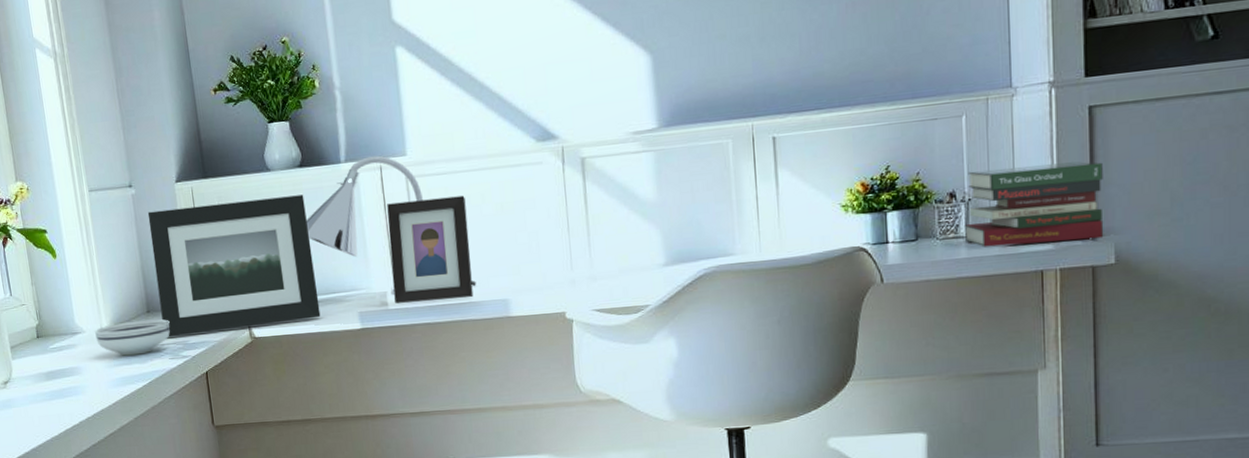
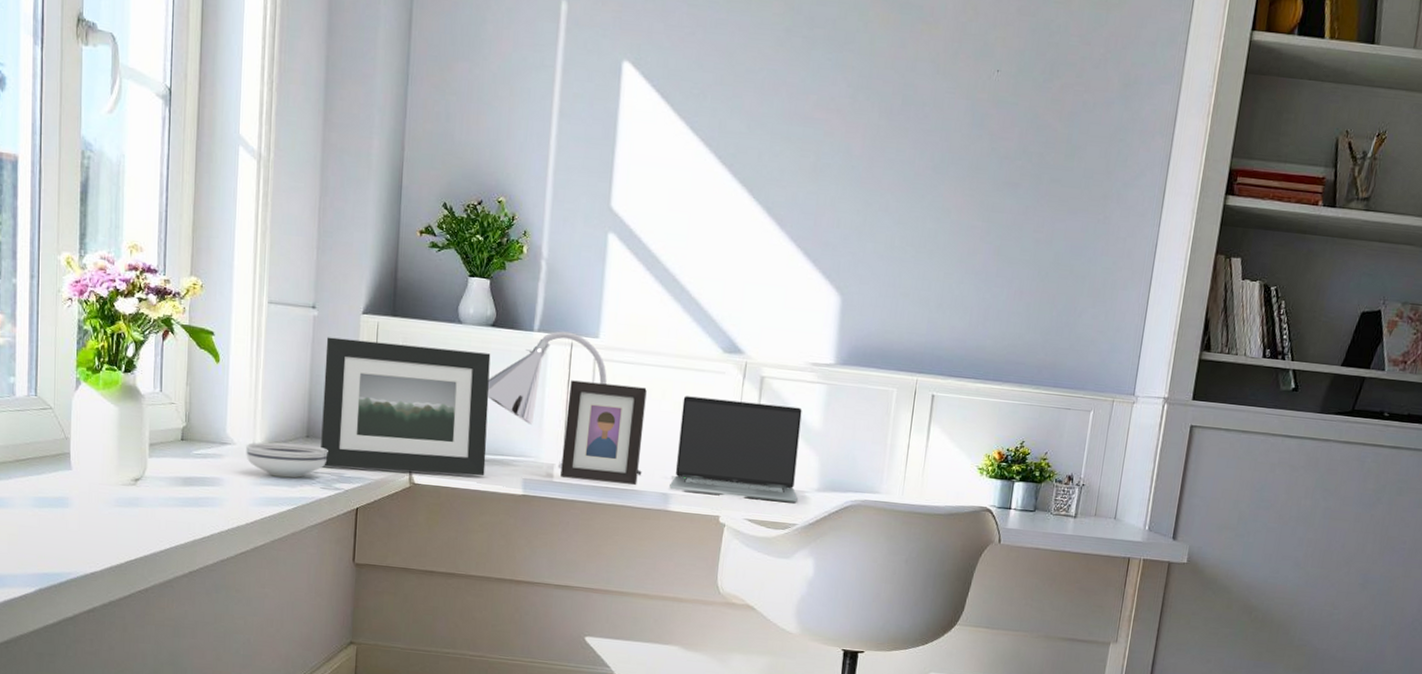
laptop: none [504,182,646,294] -> present [670,396,802,503]
books: present [963,161,1104,248] -> none [1072,460,1193,540]

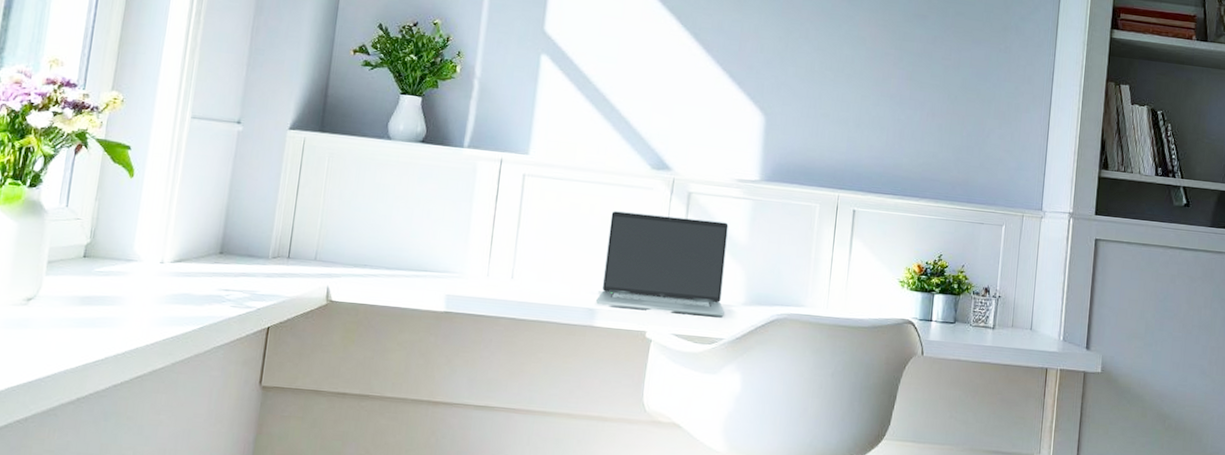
bowl: present [246,442,328,478] -> none [152,258,242,296]
picture frame: present [321,337,491,477] -> none [234,152,419,293]
table lamp: present [487,331,642,475] -> none [413,147,568,290]
picture frame: present [560,380,647,486] -> none [485,195,575,302]

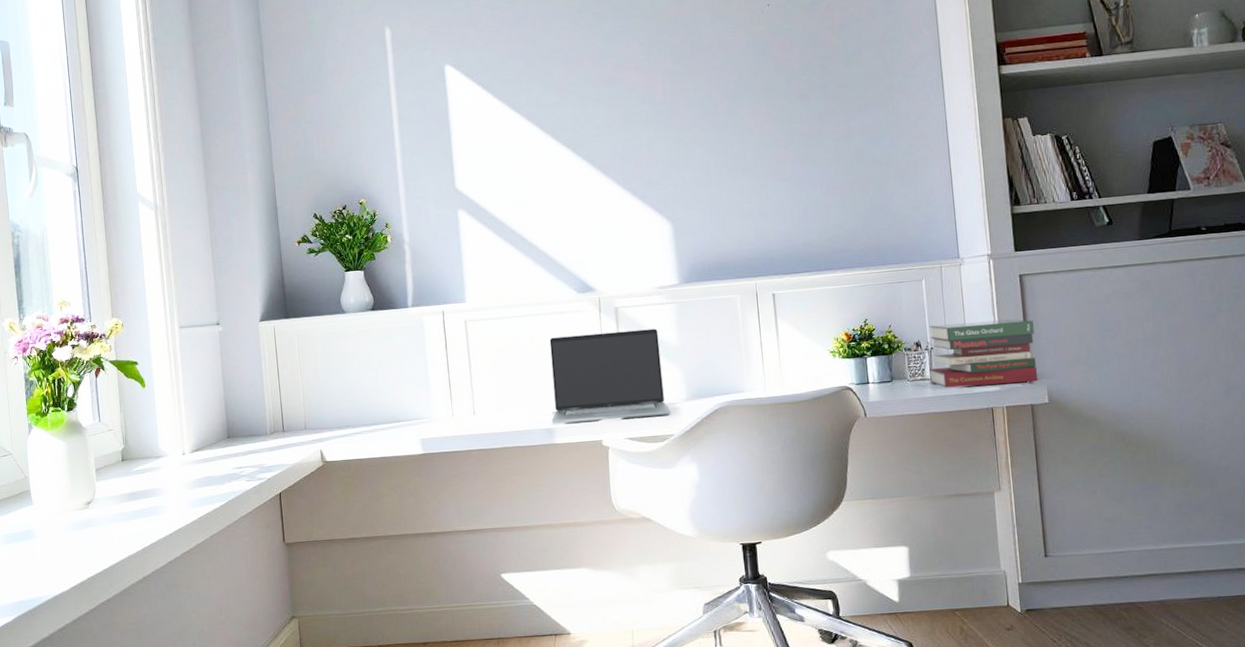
books: none [991,273,1100,349] -> present [928,319,1039,388]

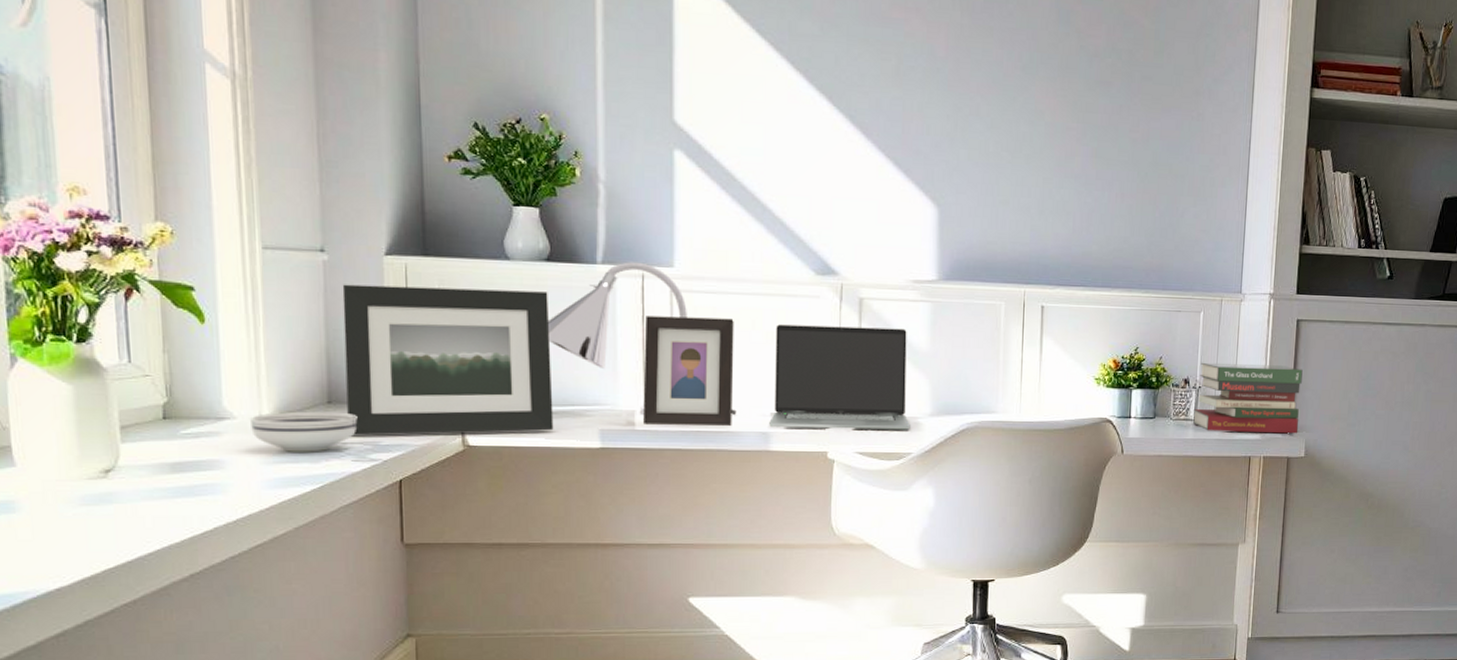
bowl: none [177,444,249,478] -> present [250,411,358,452]
picture frame: none [232,334,387,461] -> present [342,284,554,436]
table lamp: none [375,302,525,424] -> present [547,262,737,415]
picture frame: none [448,338,523,432] -> present [643,316,734,427]

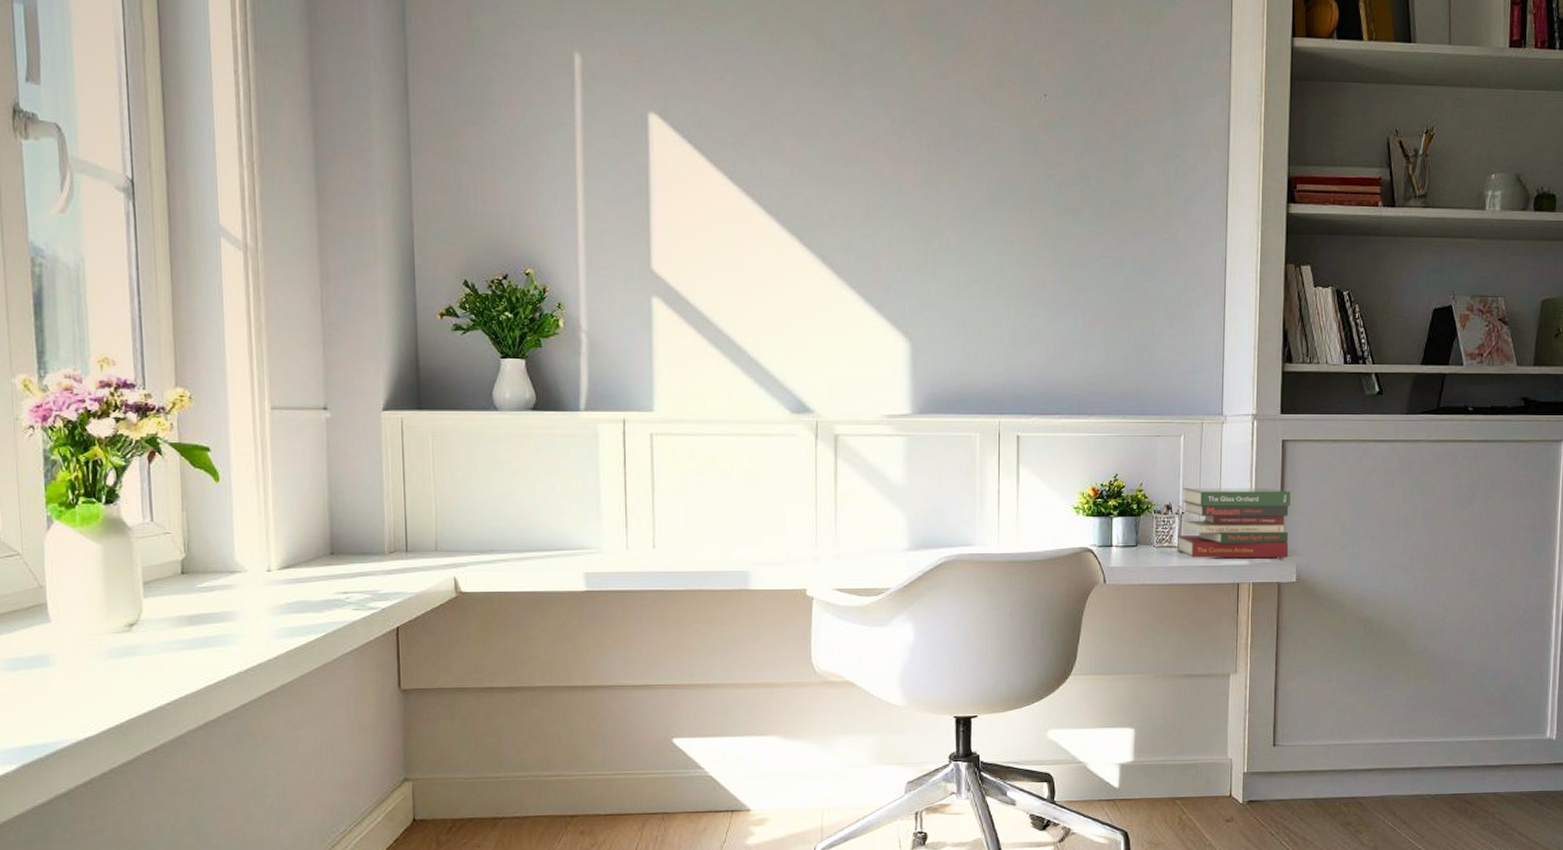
bowl: present [250,411,358,452] -> none [260,562,358,603]
picture frame: present [342,284,554,436] -> none [343,440,541,585]
table lamp: present [547,262,737,415] -> none [534,408,716,557]
picture frame: present [643,316,734,427] -> none [626,460,713,568]
laptop: present [769,324,910,430] -> none [748,464,888,567]

